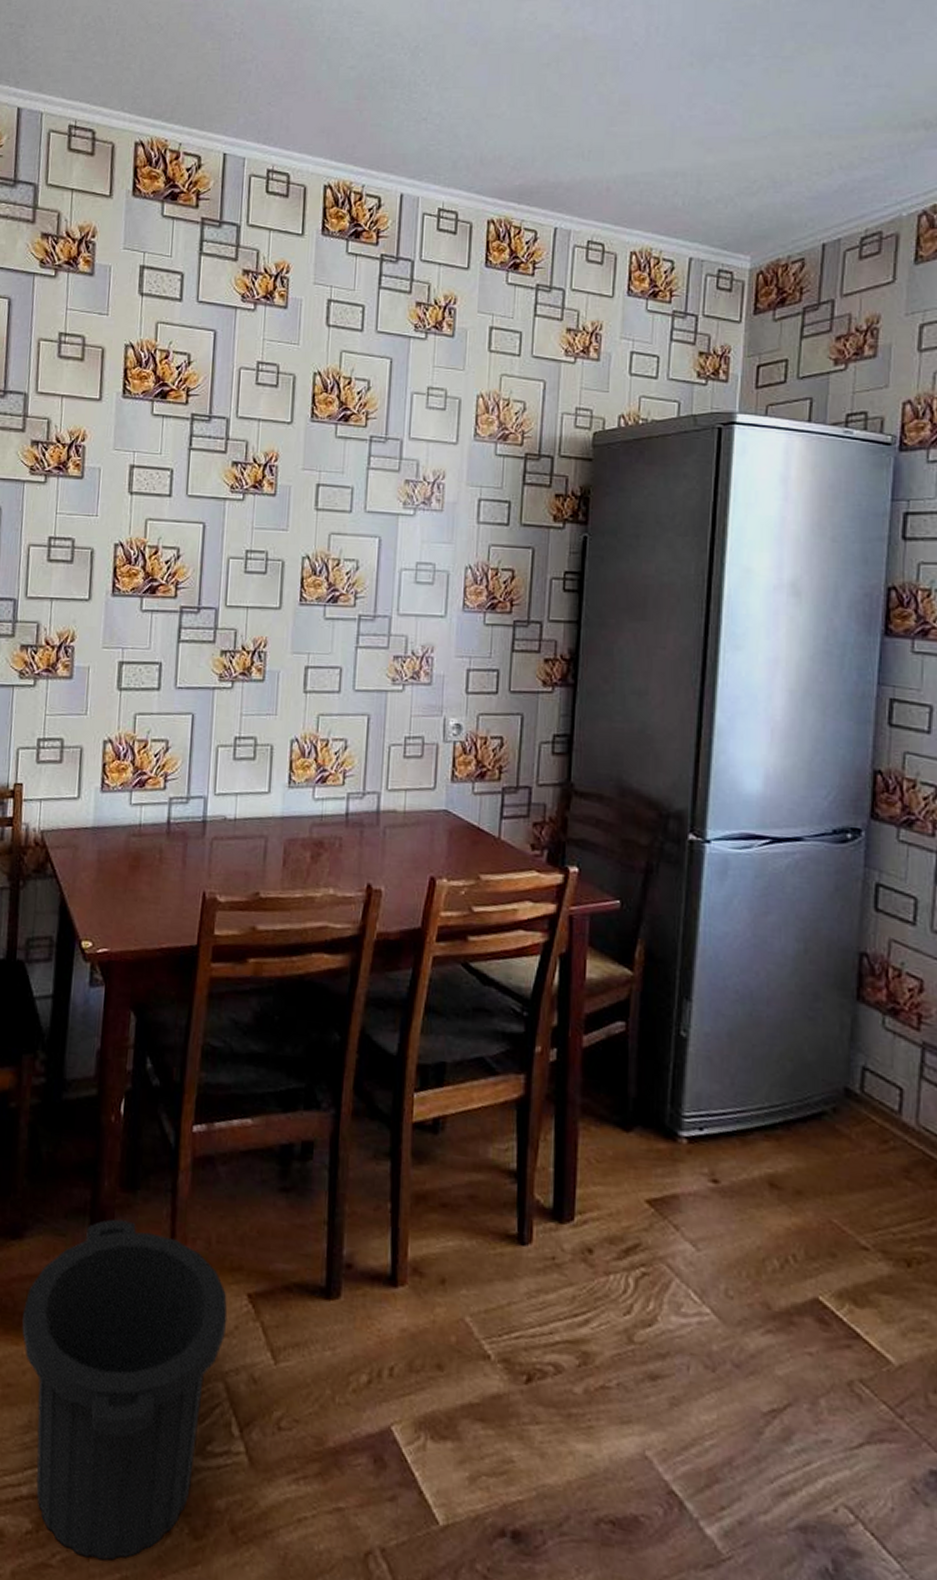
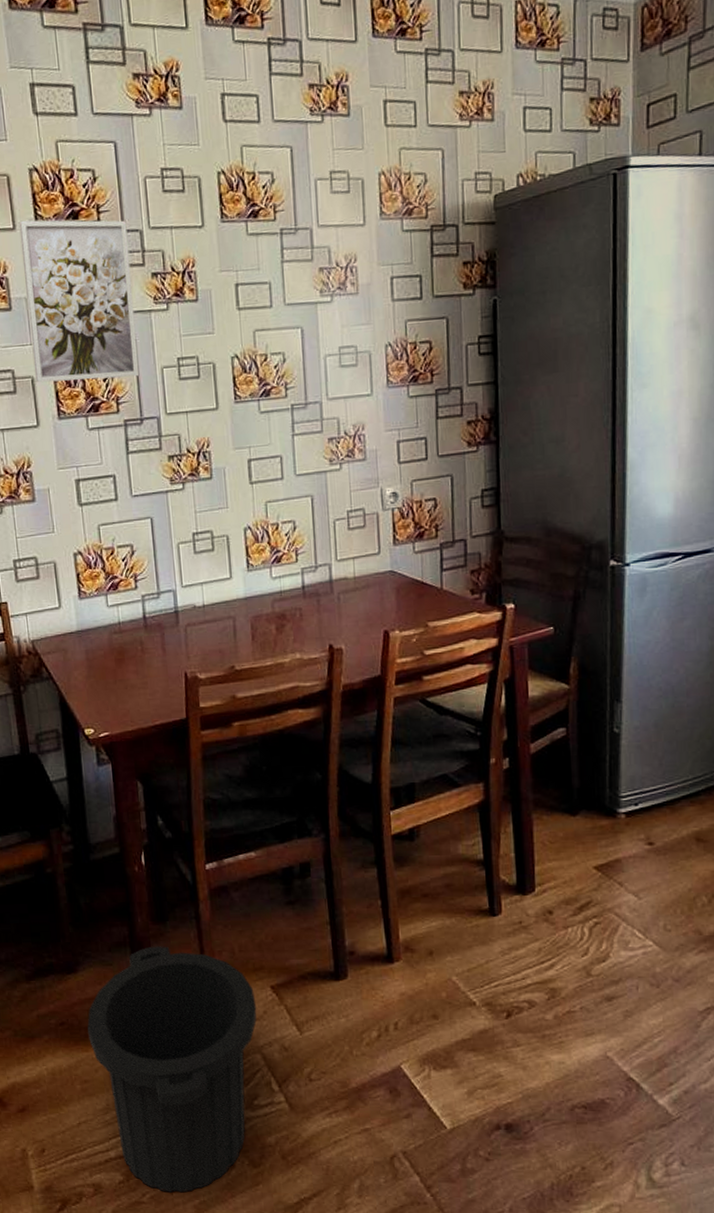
wall art: none [95,392,215,564] -> present [19,220,140,383]

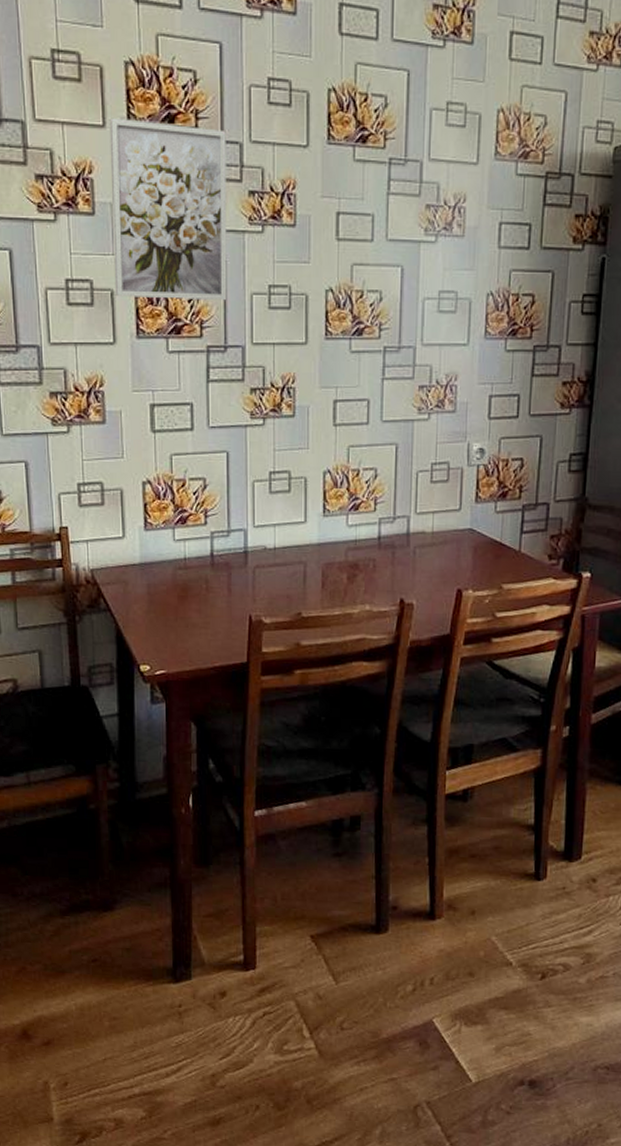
trash can: present [87,946,257,1193] -> none [120,889,295,1131]

